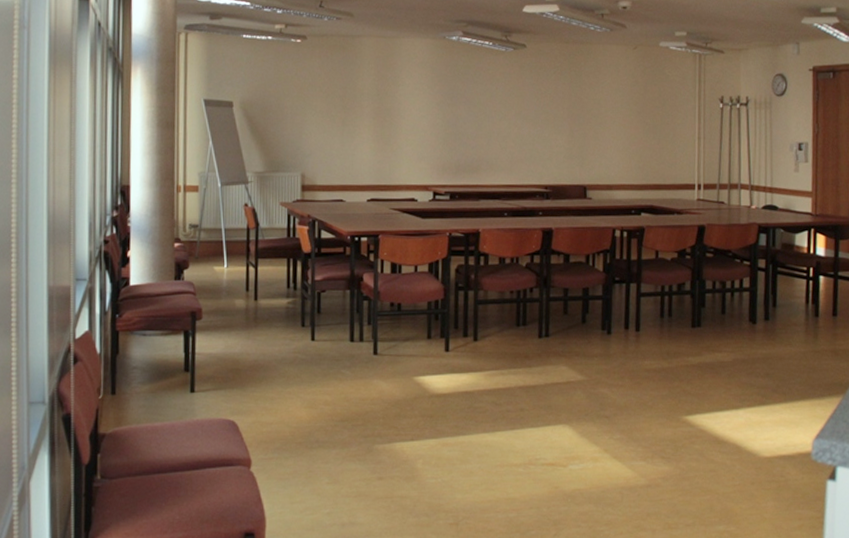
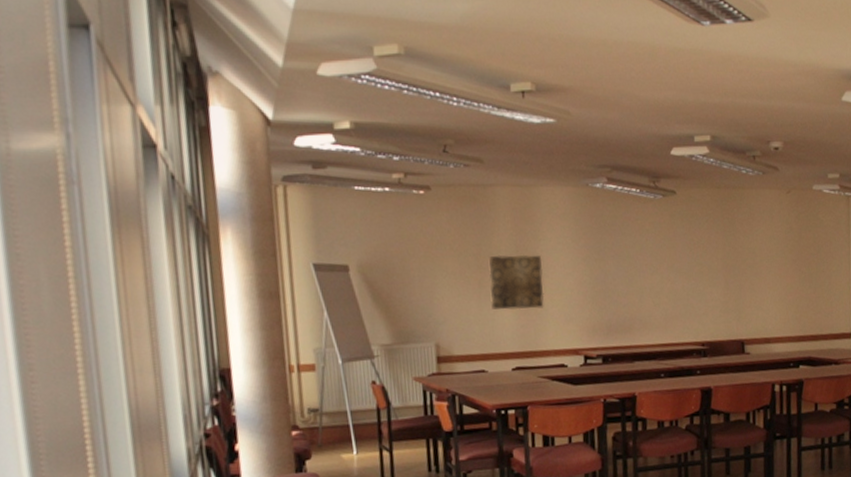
wall art: none [351,97,400,147] -> present [488,254,544,310]

